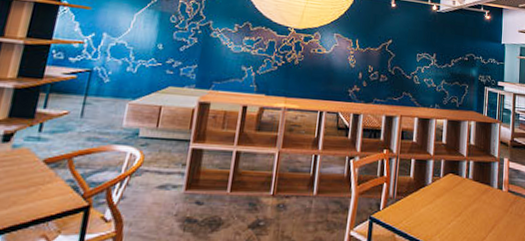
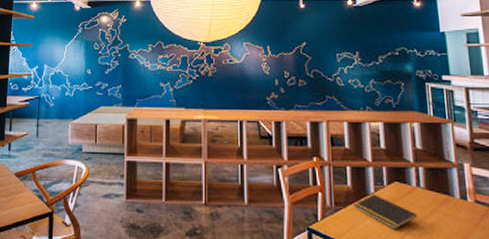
notepad: none [412,185,463,217] -> present [353,194,417,231]

